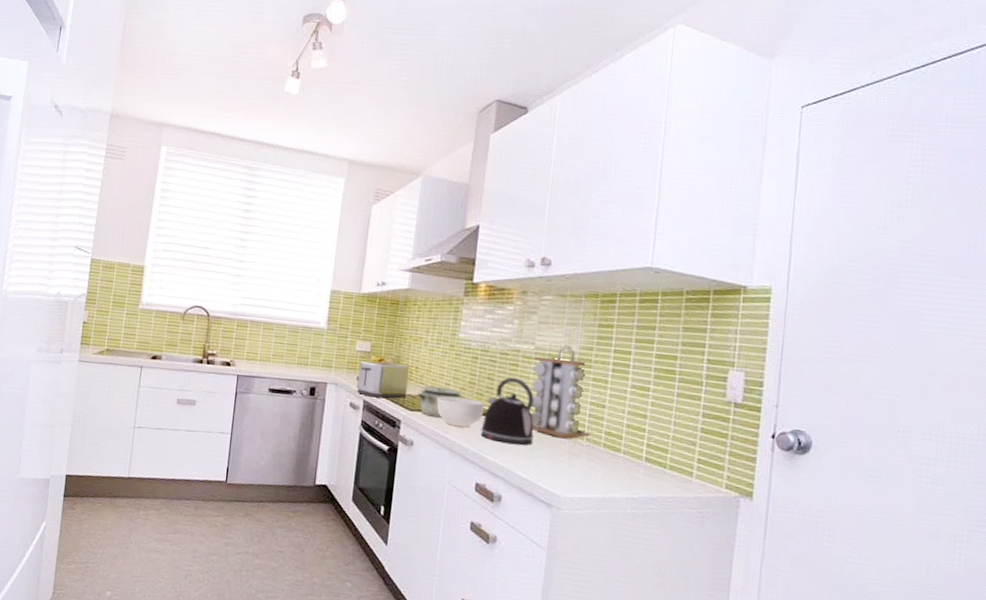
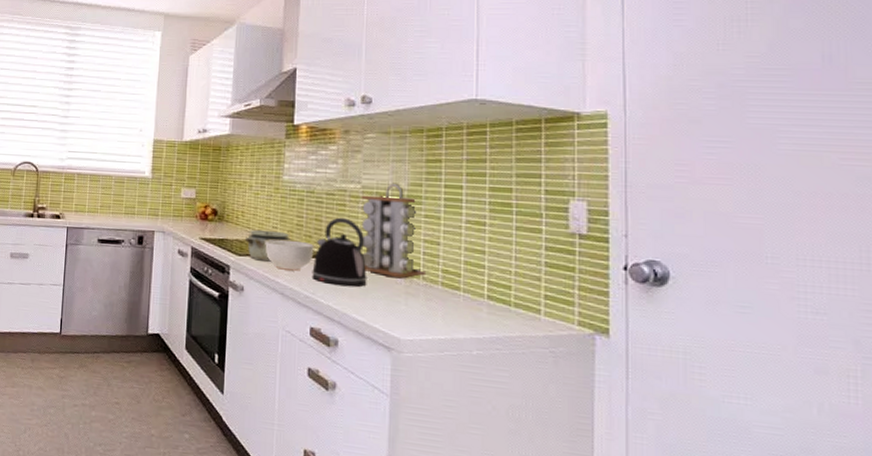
toaster: present [356,360,410,398] -> none [183,207,236,244]

